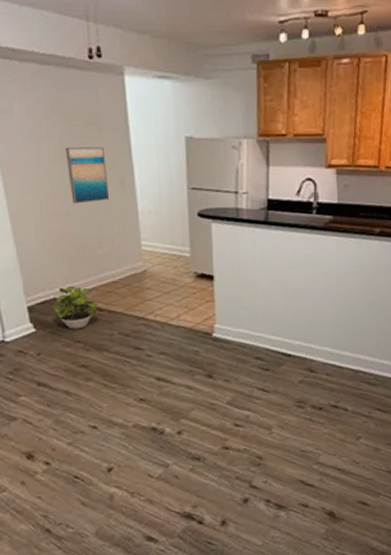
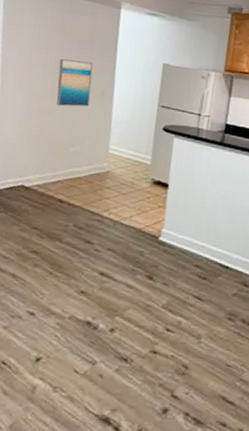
potted plant: present [53,286,98,330] -> none [19,176,60,217]

